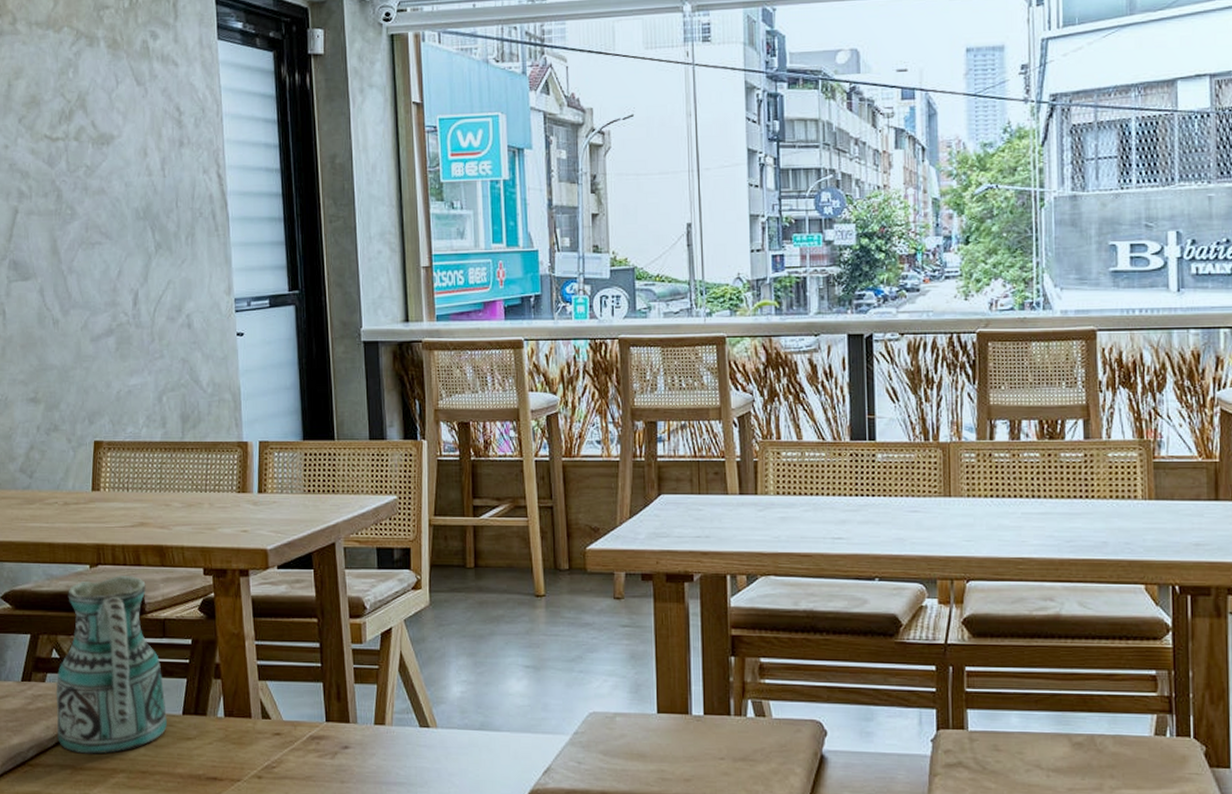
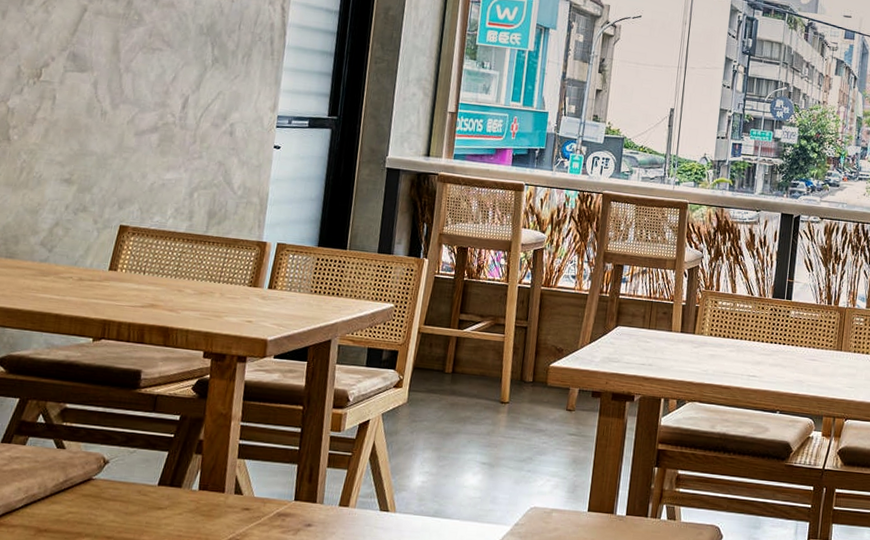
ceramic pitcher: present [56,575,167,754] -> none [27,350,146,518]

